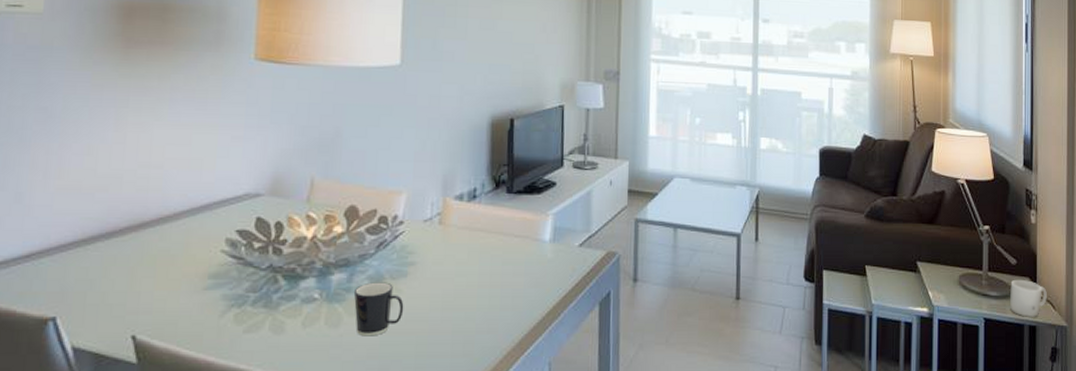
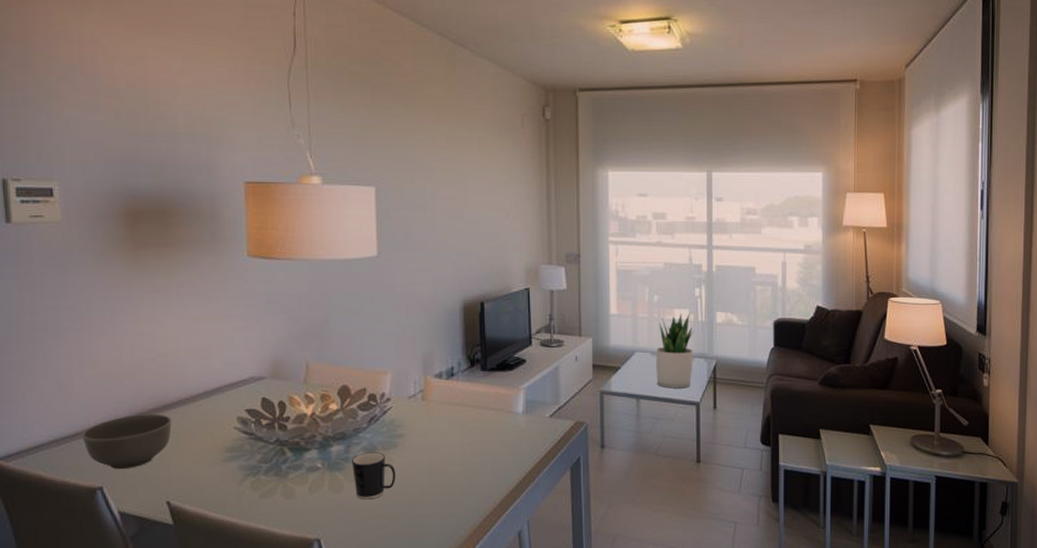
bowl: none [37,233,148,296] -> present [81,414,172,469]
planter: none [695,138,736,218] -> present [656,313,693,389]
mug: present [1009,279,1047,317] -> none [960,439,998,474]

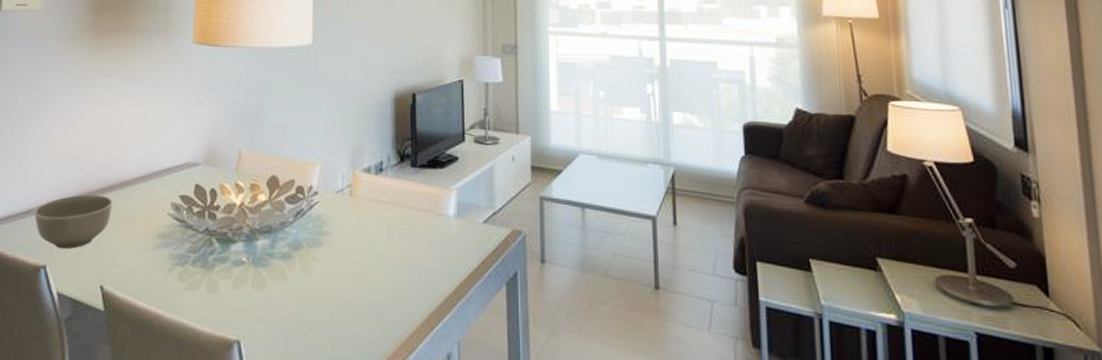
mug: present [351,452,396,500] -> none [275,249,320,302]
planter: present [656,313,693,389] -> none [603,112,647,199]

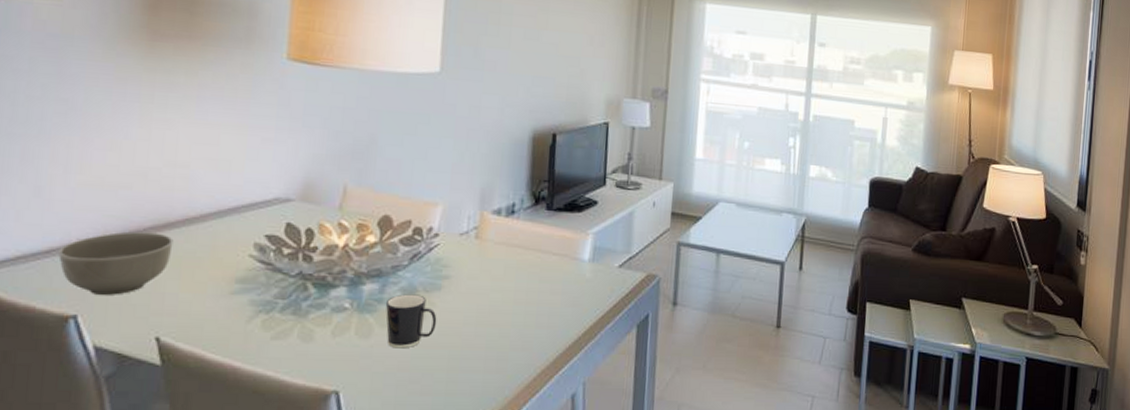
mug: none [275,249,320,302] -> present [385,294,437,349]

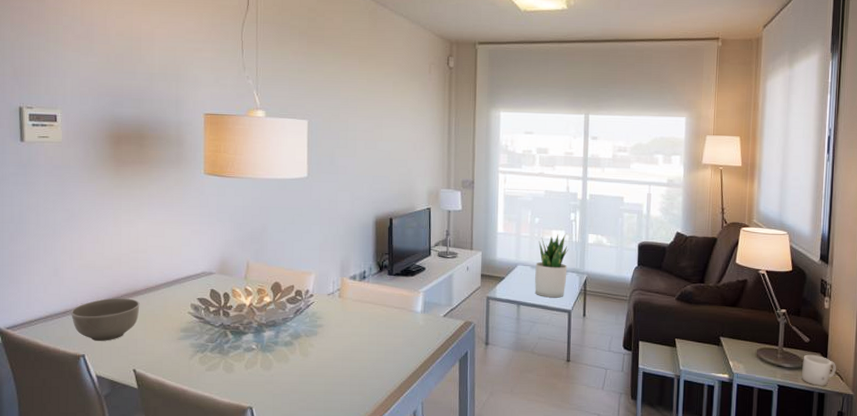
mug: present [385,294,437,349] -> none [279,338,315,377]
planter: none [739,164,784,246] -> present [535,234,568,298]
mug: none [1052,320,1091,358] -> present [801,354,836,386]

